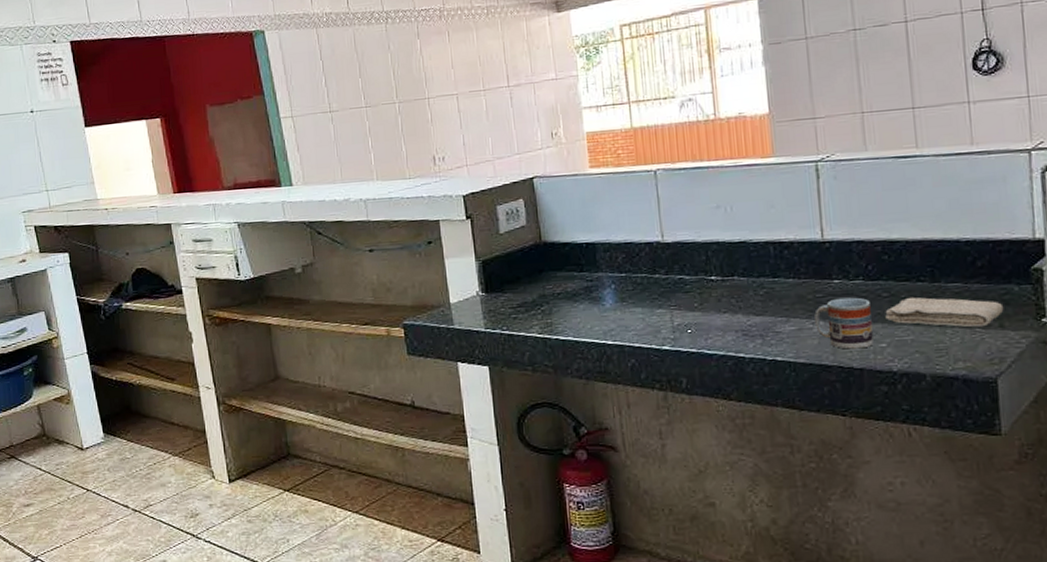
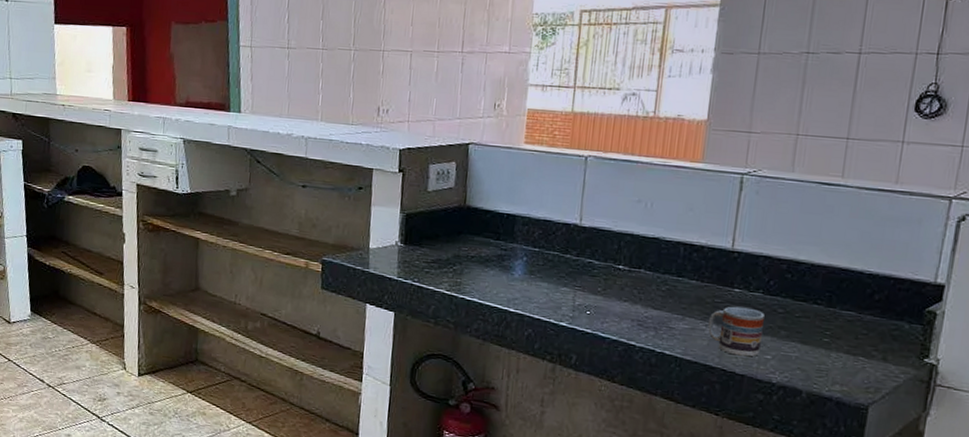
washcloth: present [885,297,1004,327] -> none [776,317,891,357]

